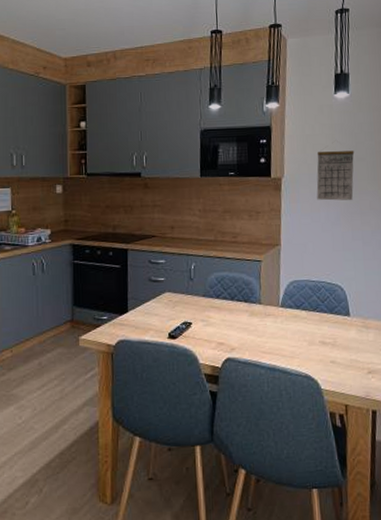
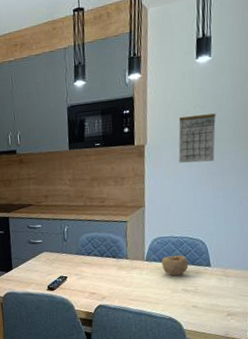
bowl: none [297,302,327,326] -> present [161,255,189,276]

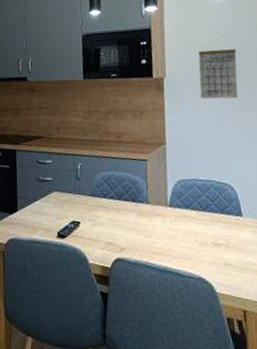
bowl: present [161,255,189,276] -> none [186,201,218,226]

